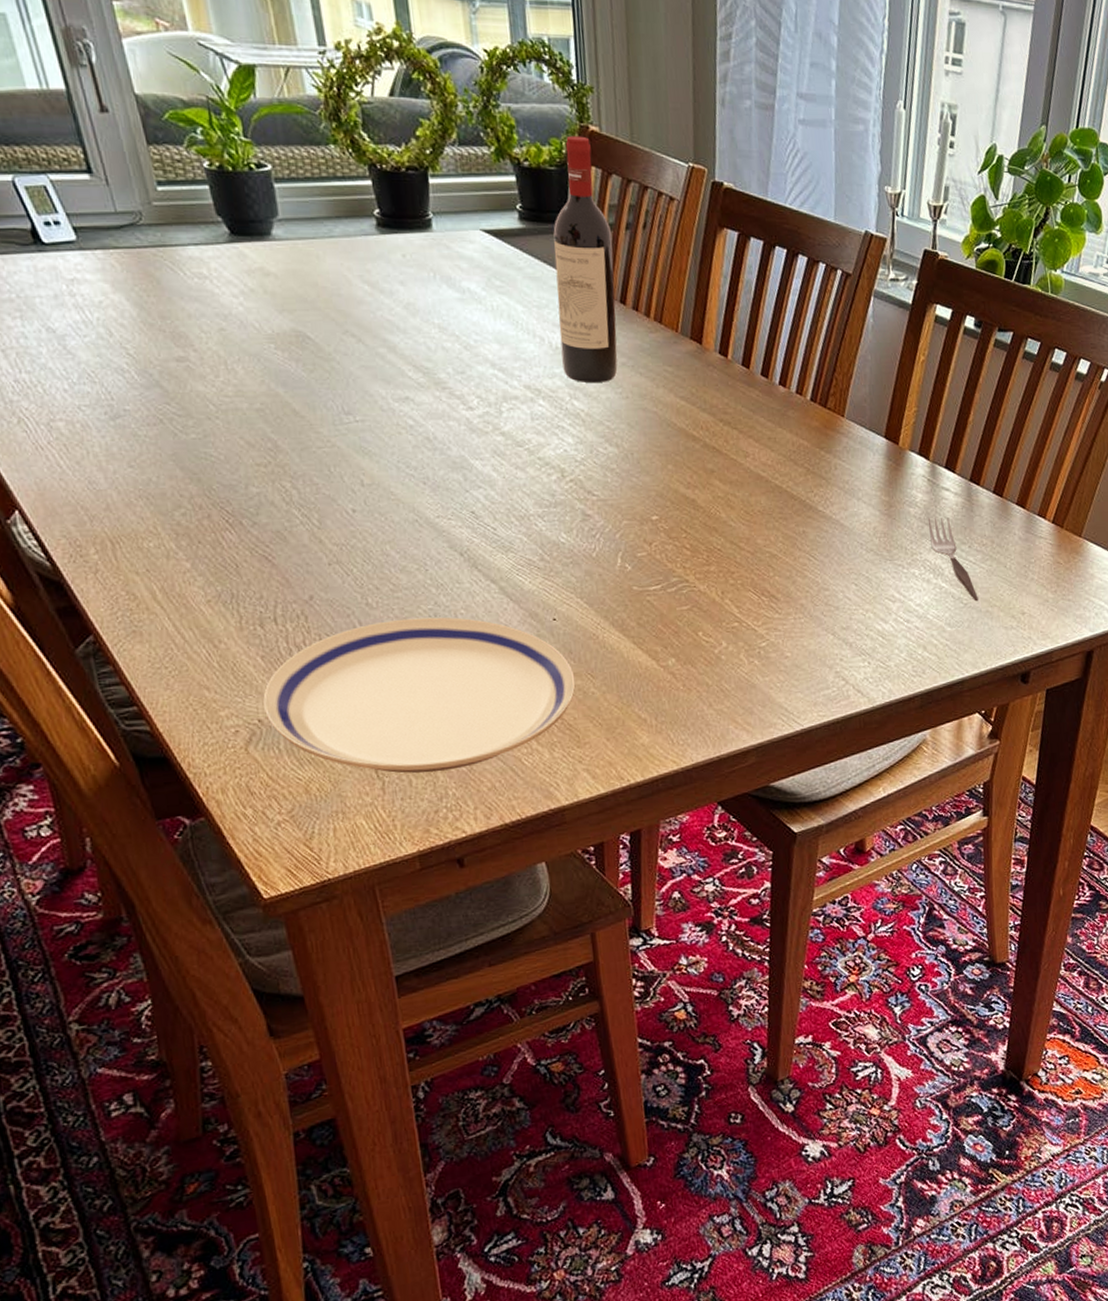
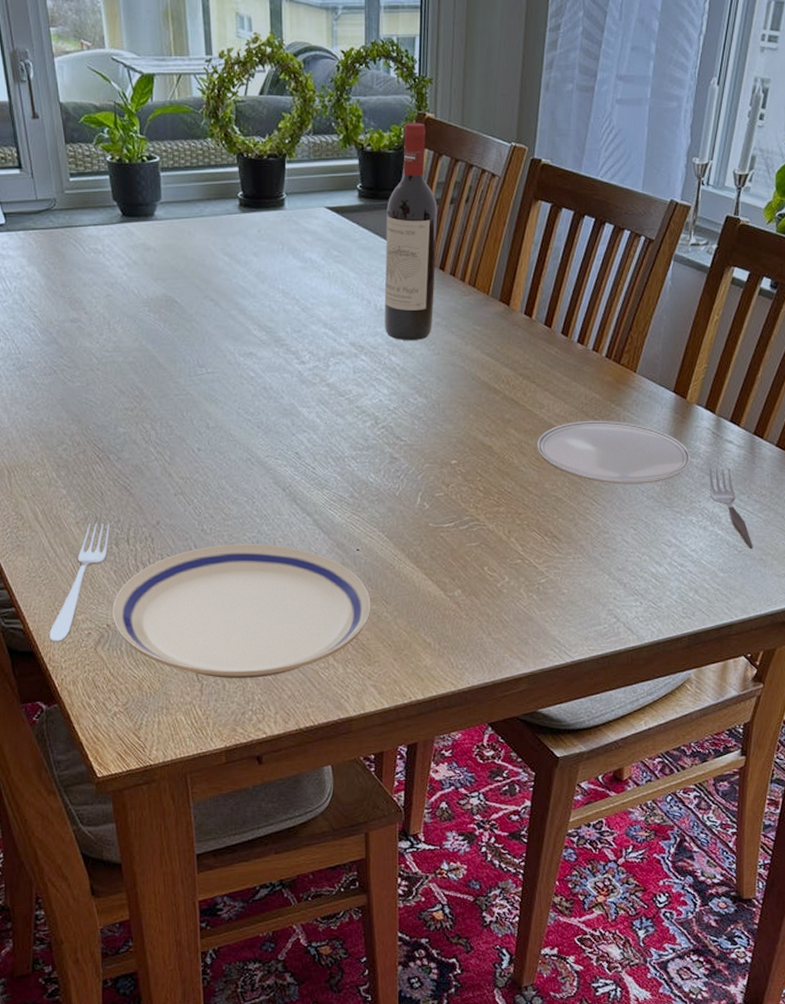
fork: none [185,600,252,745] -> present [49,522,111,643]
plate: none [745,468,908,538] -> present [537,420,691,484]

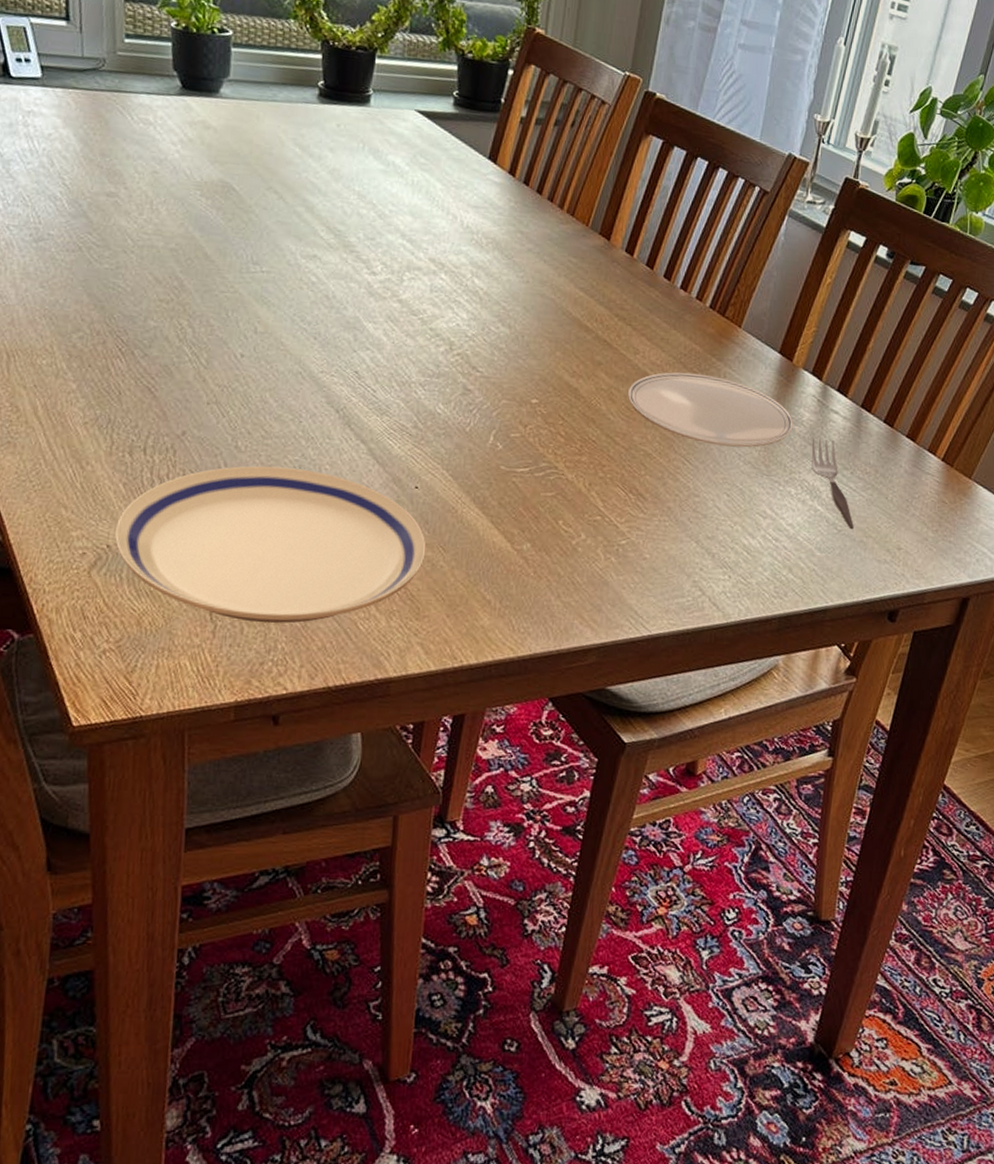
fork: present [49,522,111,643] -> none [33,424,126,561]
wine bottle: present [384,122,438,341] -> none [470,35,540,265]

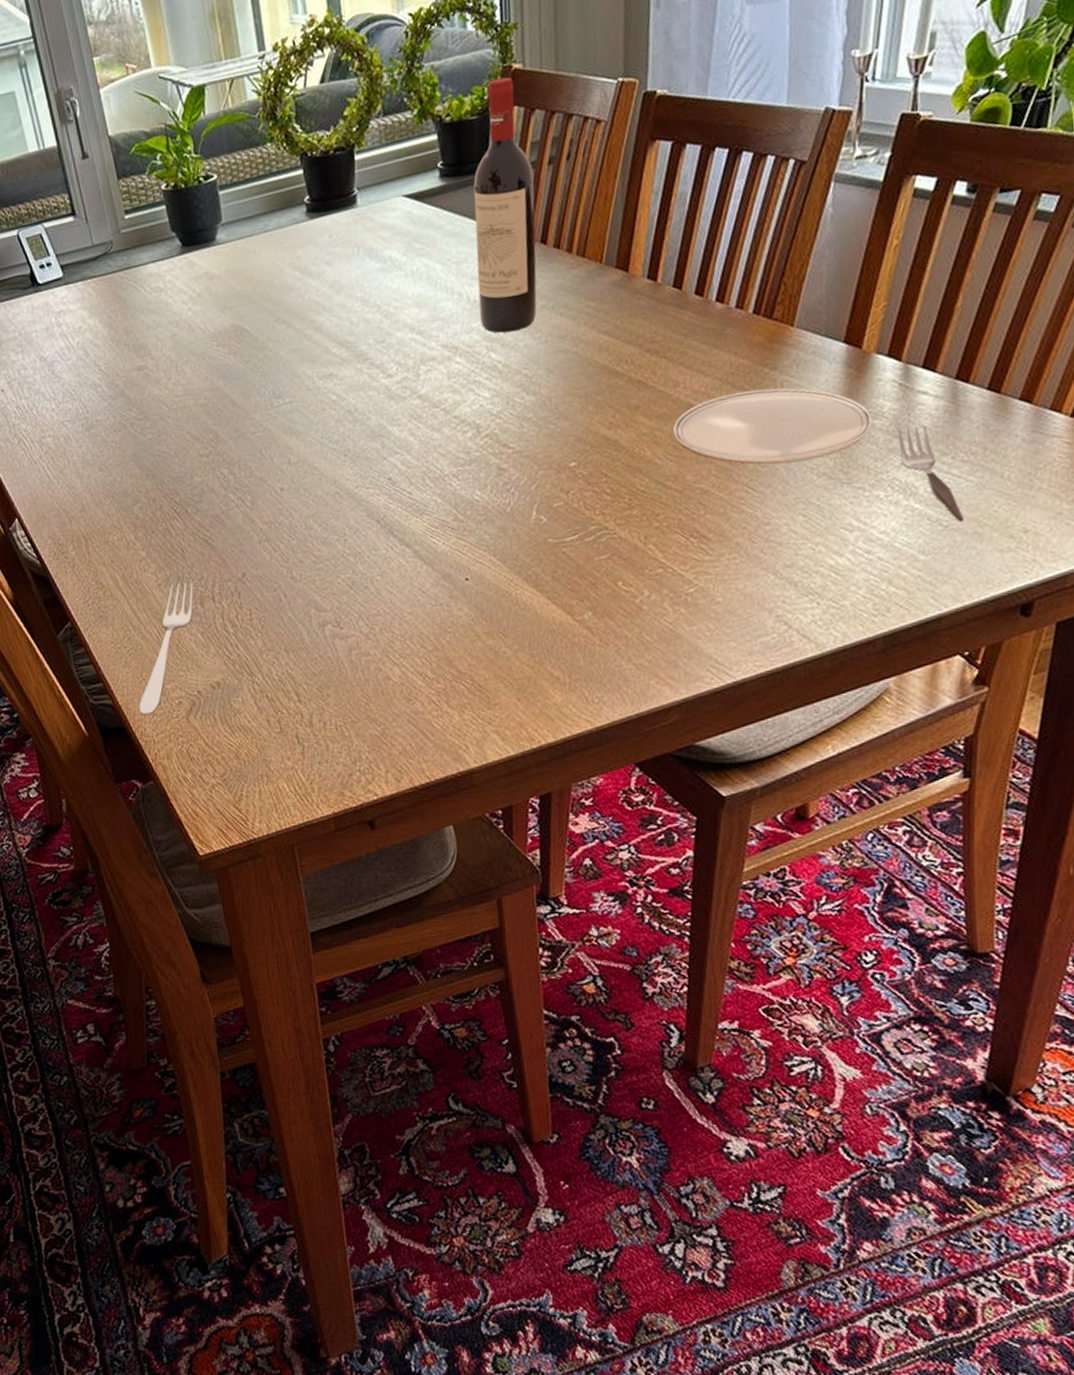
fork: none [33,424,126,561] -> present [139,582,194,716]
plate: present [115,465,427,624] -> none [202,584,487,738]
wine bottle: none [470,35,540,265] -> present [473,77,537,333]

